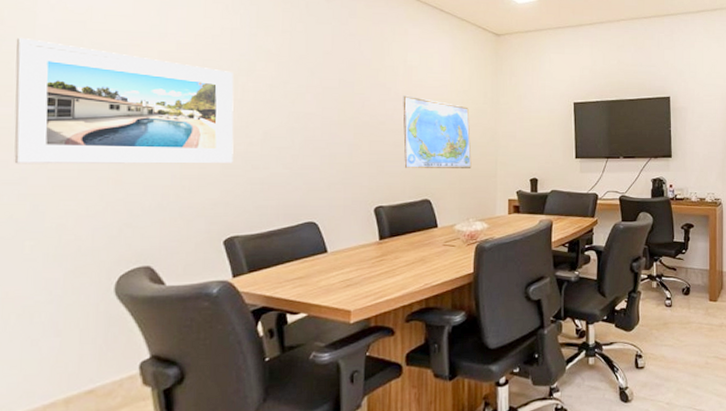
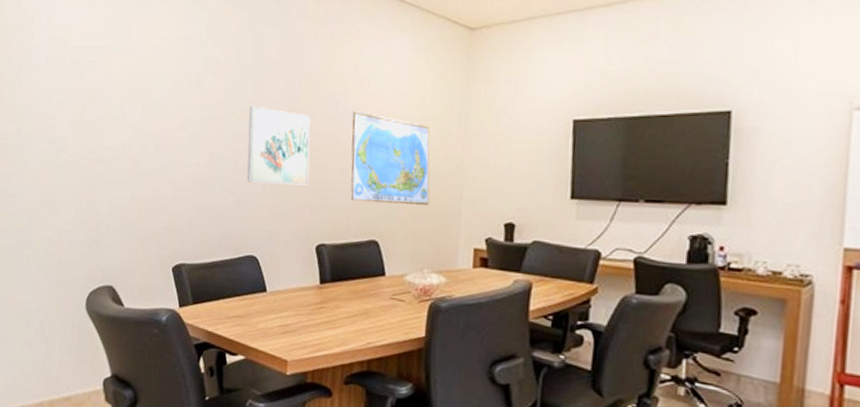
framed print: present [14,37,234,164] -> none [17,57,185,186]
wall art: none [303,90,365,158] -> present [247,106,311,186]

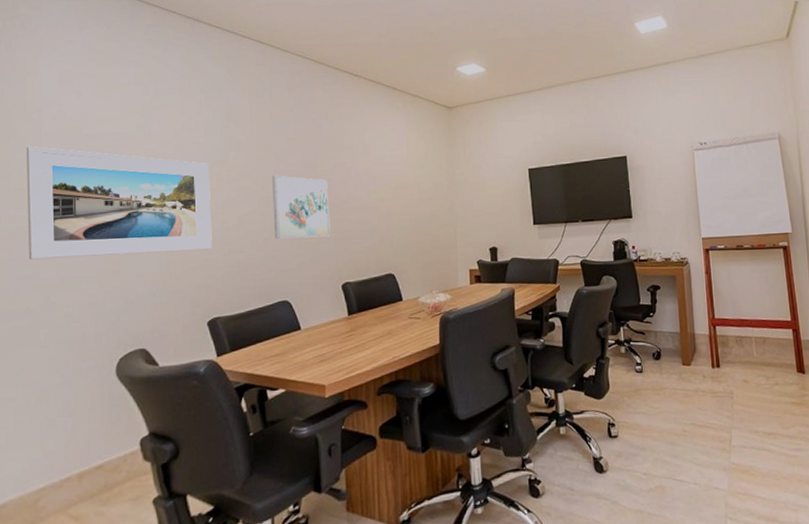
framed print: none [17,57,185,186] -> present [26,146,212,260]
world map: present [350,111,430,205] -> none [363,173,432,244]

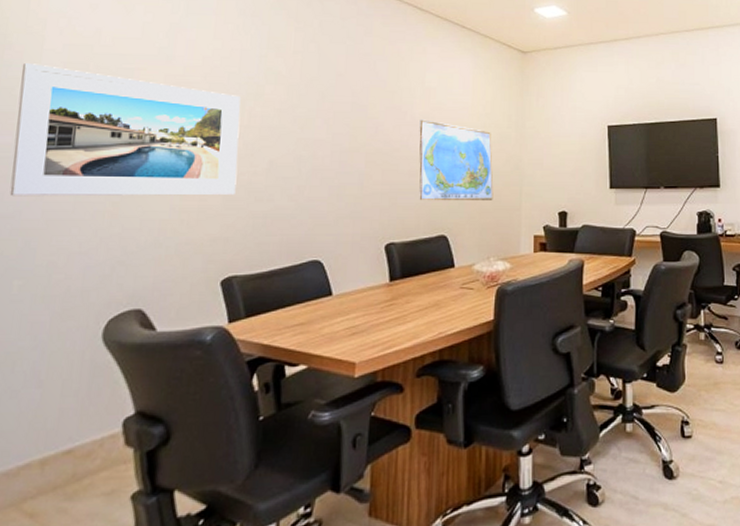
wall art: present [272,175,330,239] -> none [311,115,379,188]
world map: none [363,173,432,244] -> present [419,119,494,200]

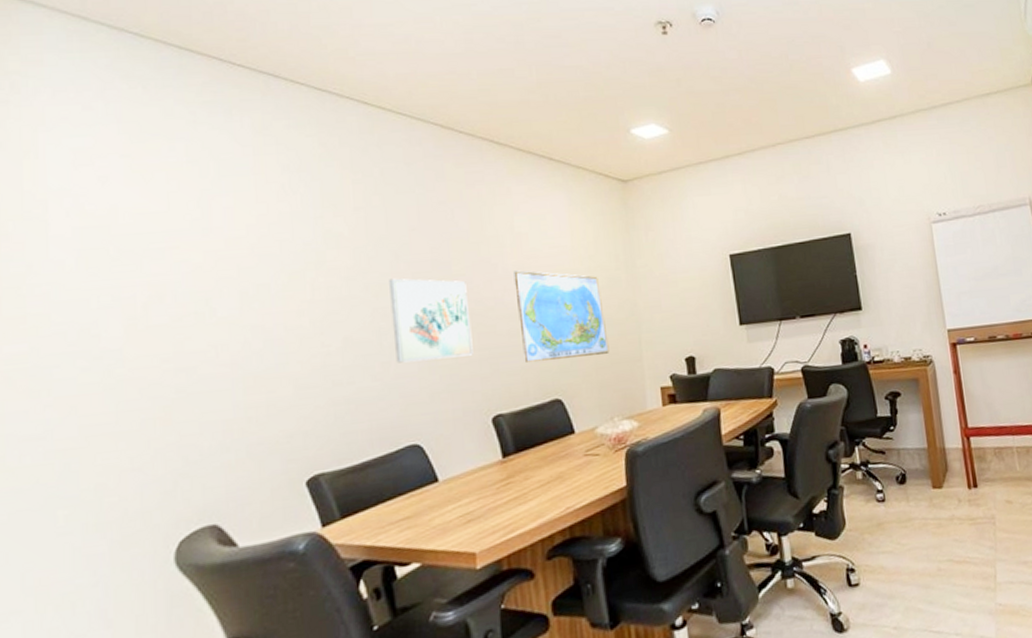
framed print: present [9,62,241,197] -> none [25,254,309,414]
wall art: none [311,115,379,188] -> present [389,278,473,363]

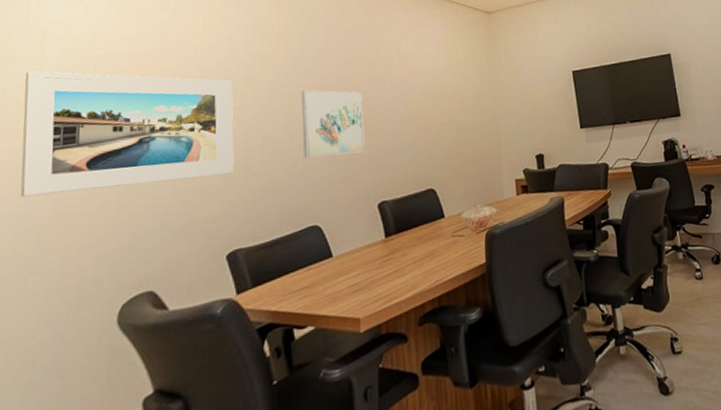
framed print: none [25,254,309,414] -> present [20,71,234,198]
world map: present [513,270,610,362] -> none [399,83,474,158]

